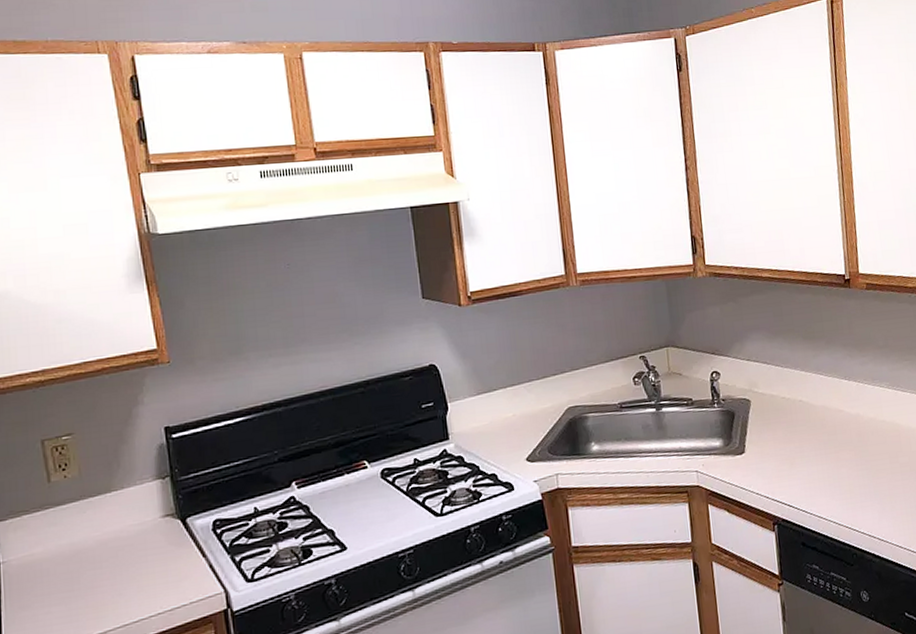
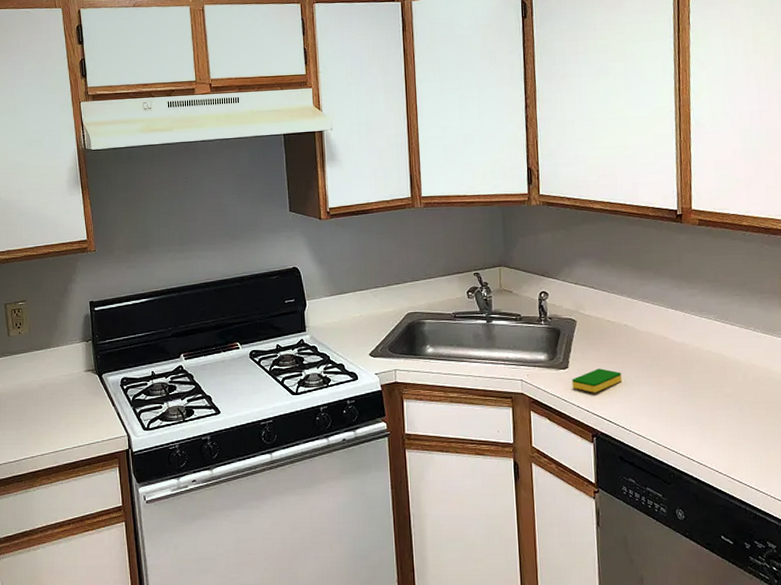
dish sponge: none [749,449,801,478] -> present [572,368,622,393]

